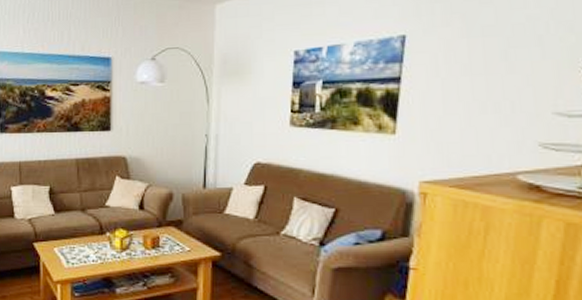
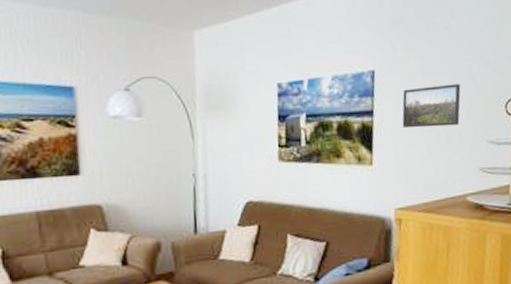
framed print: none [436,47,519,97] -> present [402,84,461,129]

